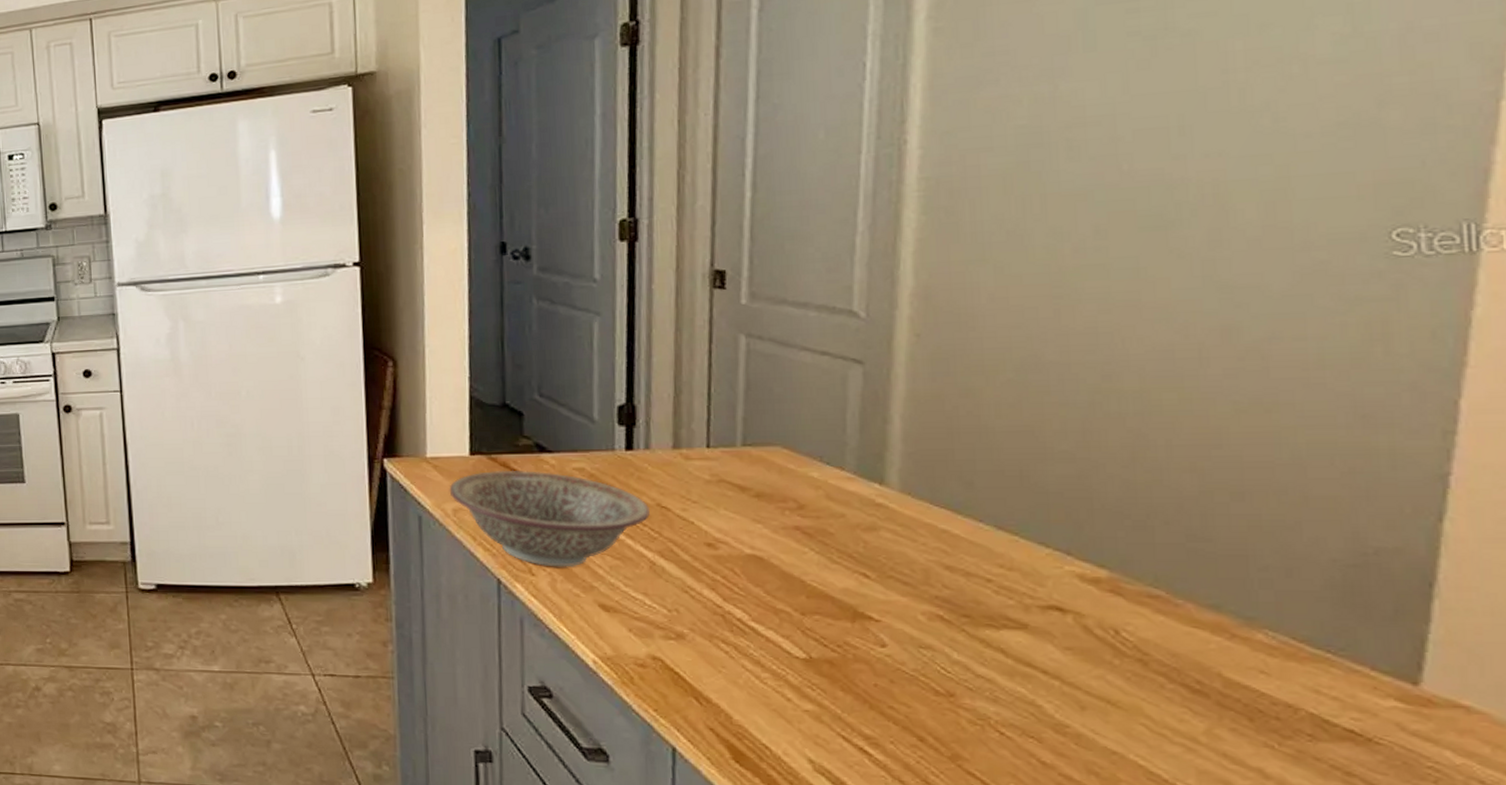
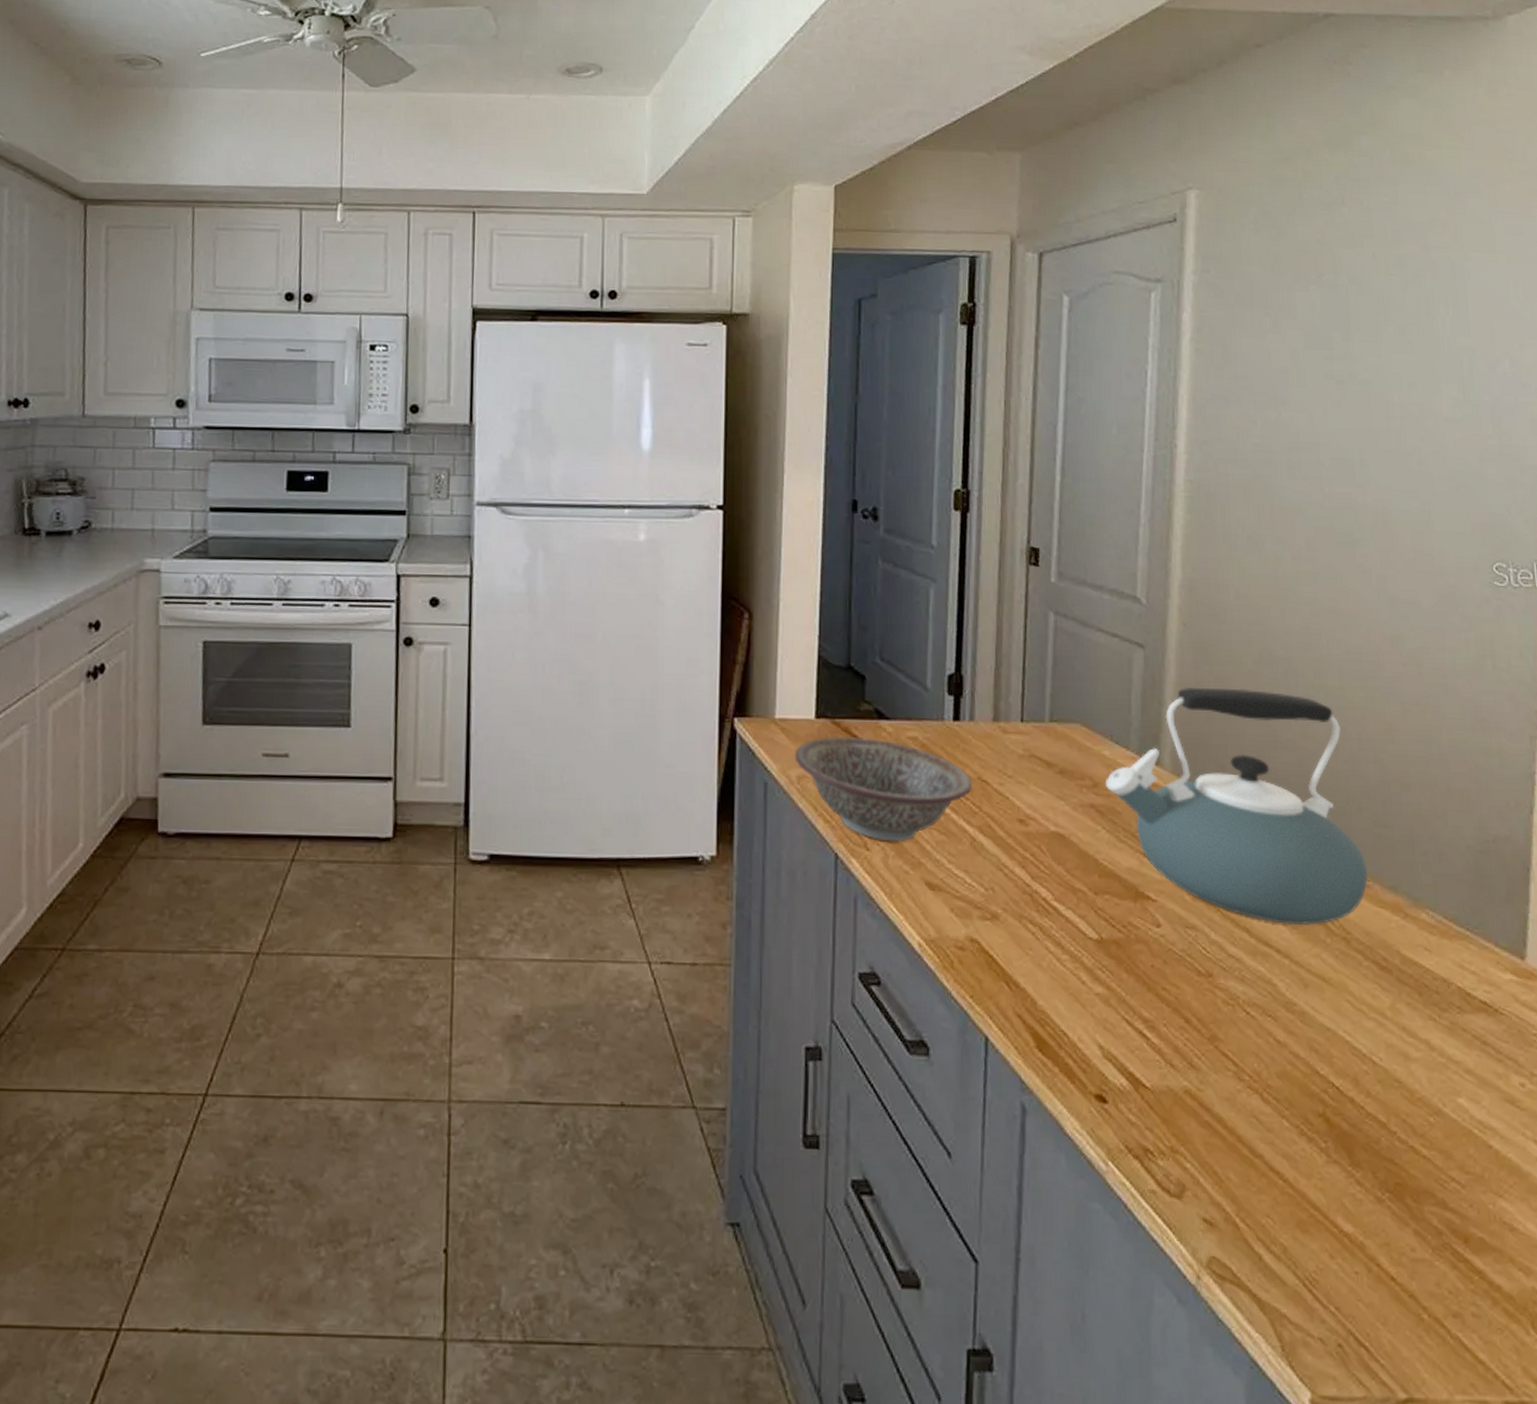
kettle: none [813,399,1177,647] -> present [1105,688,1368,926]

